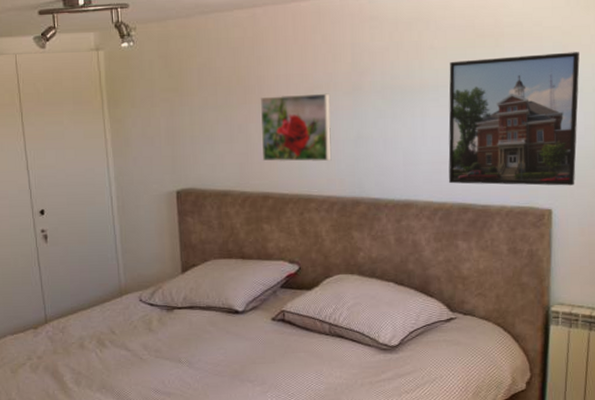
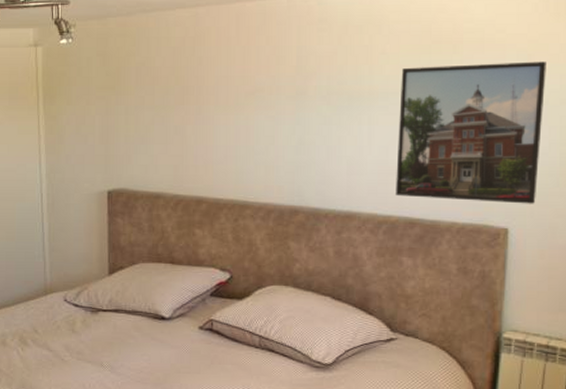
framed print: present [260,93,332,162] -> none [197,97,272,166]

